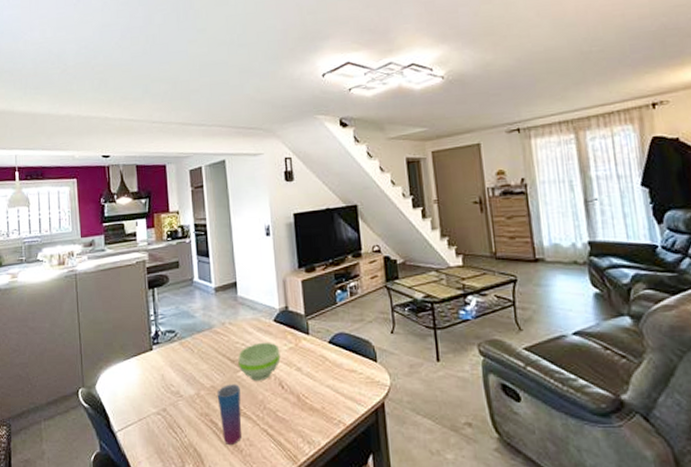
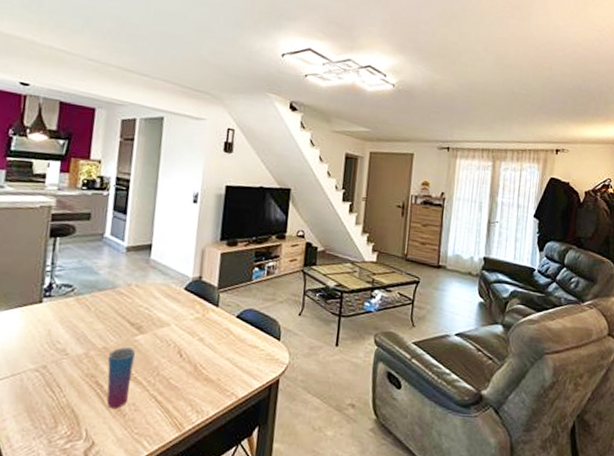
bowl: present [238,342,281,381] -> none [138,308,185,347]

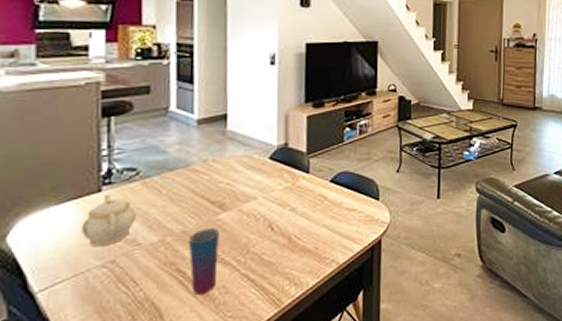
teapot: none [22,305,68,352] -> present [81,194,136,247]

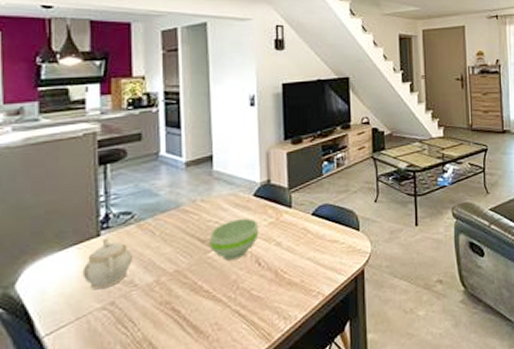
cup: present [188,228,219,295] -> none [181,266,210,333]
bowl: none [220,181,273,224] -> present [210,218,259,261]

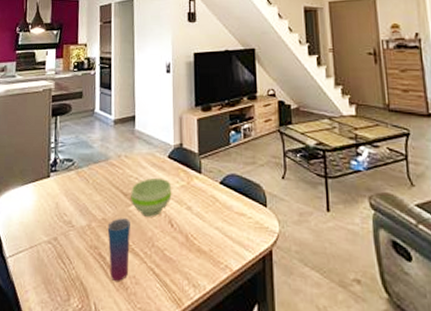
teapot: present [82,238,132,290] -> none [36,179,72,225]
cup: none [181,266,210,333] -> present [107,218,130,281]

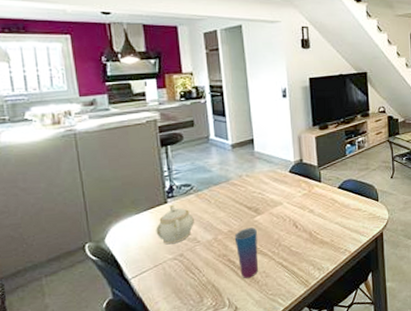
teapot: none [36,179,72,225] -> present [156,204,194,245]
bowl: present [131,177,172,217] -> none [255,190,295,224]

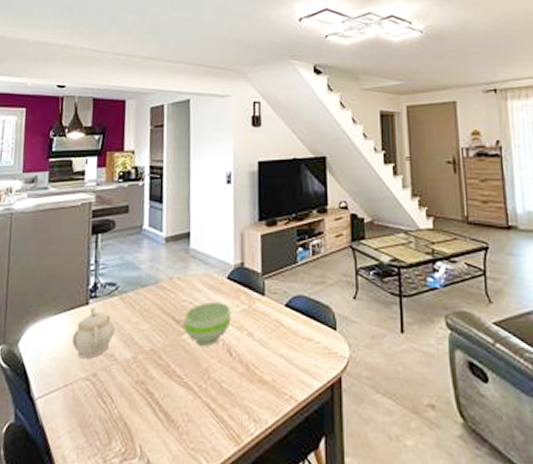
cup: present [234,227,258,278] -> none [156,348,183,419]
bowl: none [255,190,295,224] -> present [184,301,231,346]

